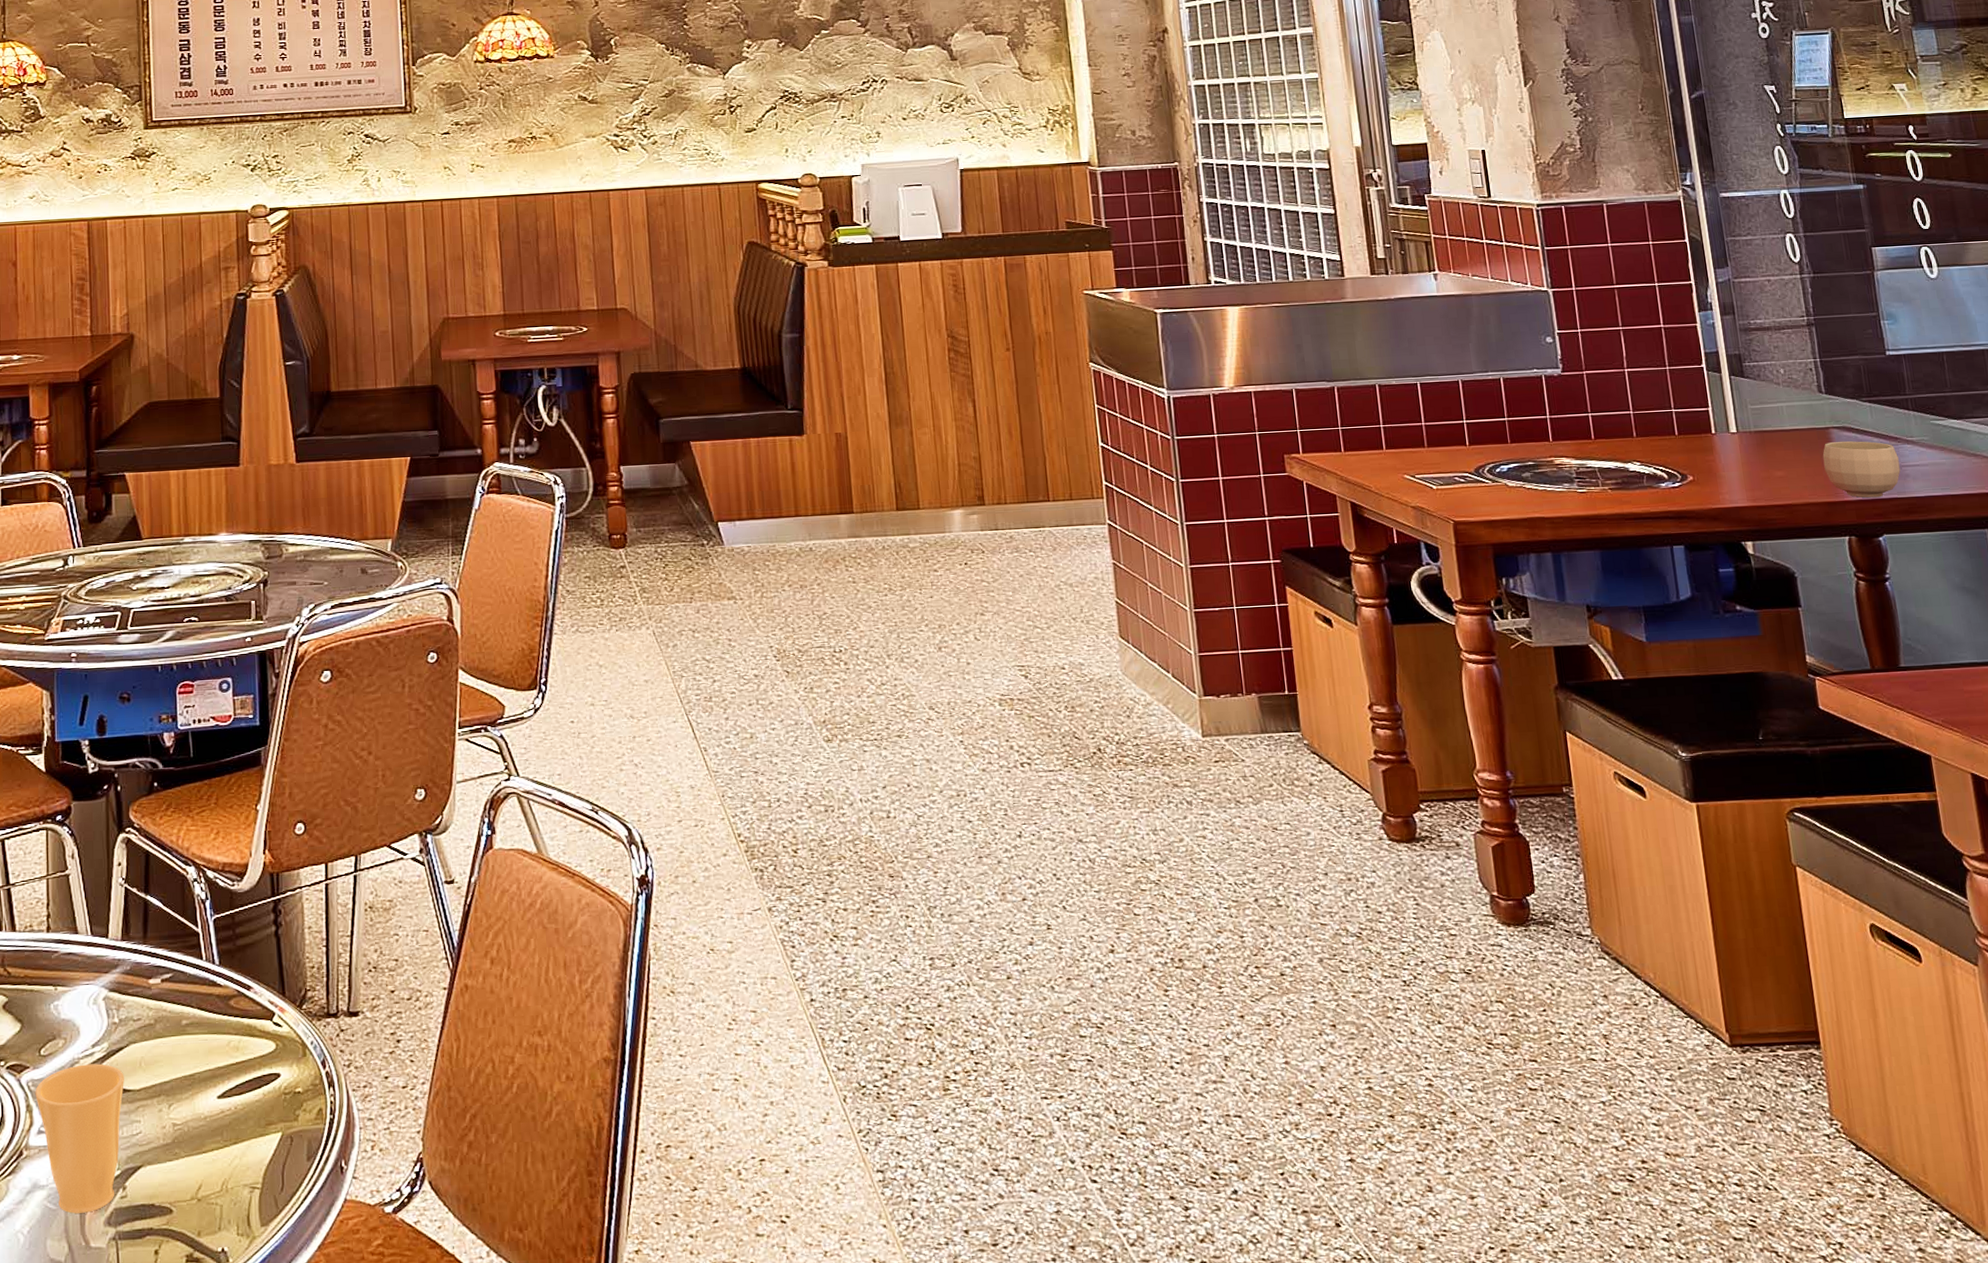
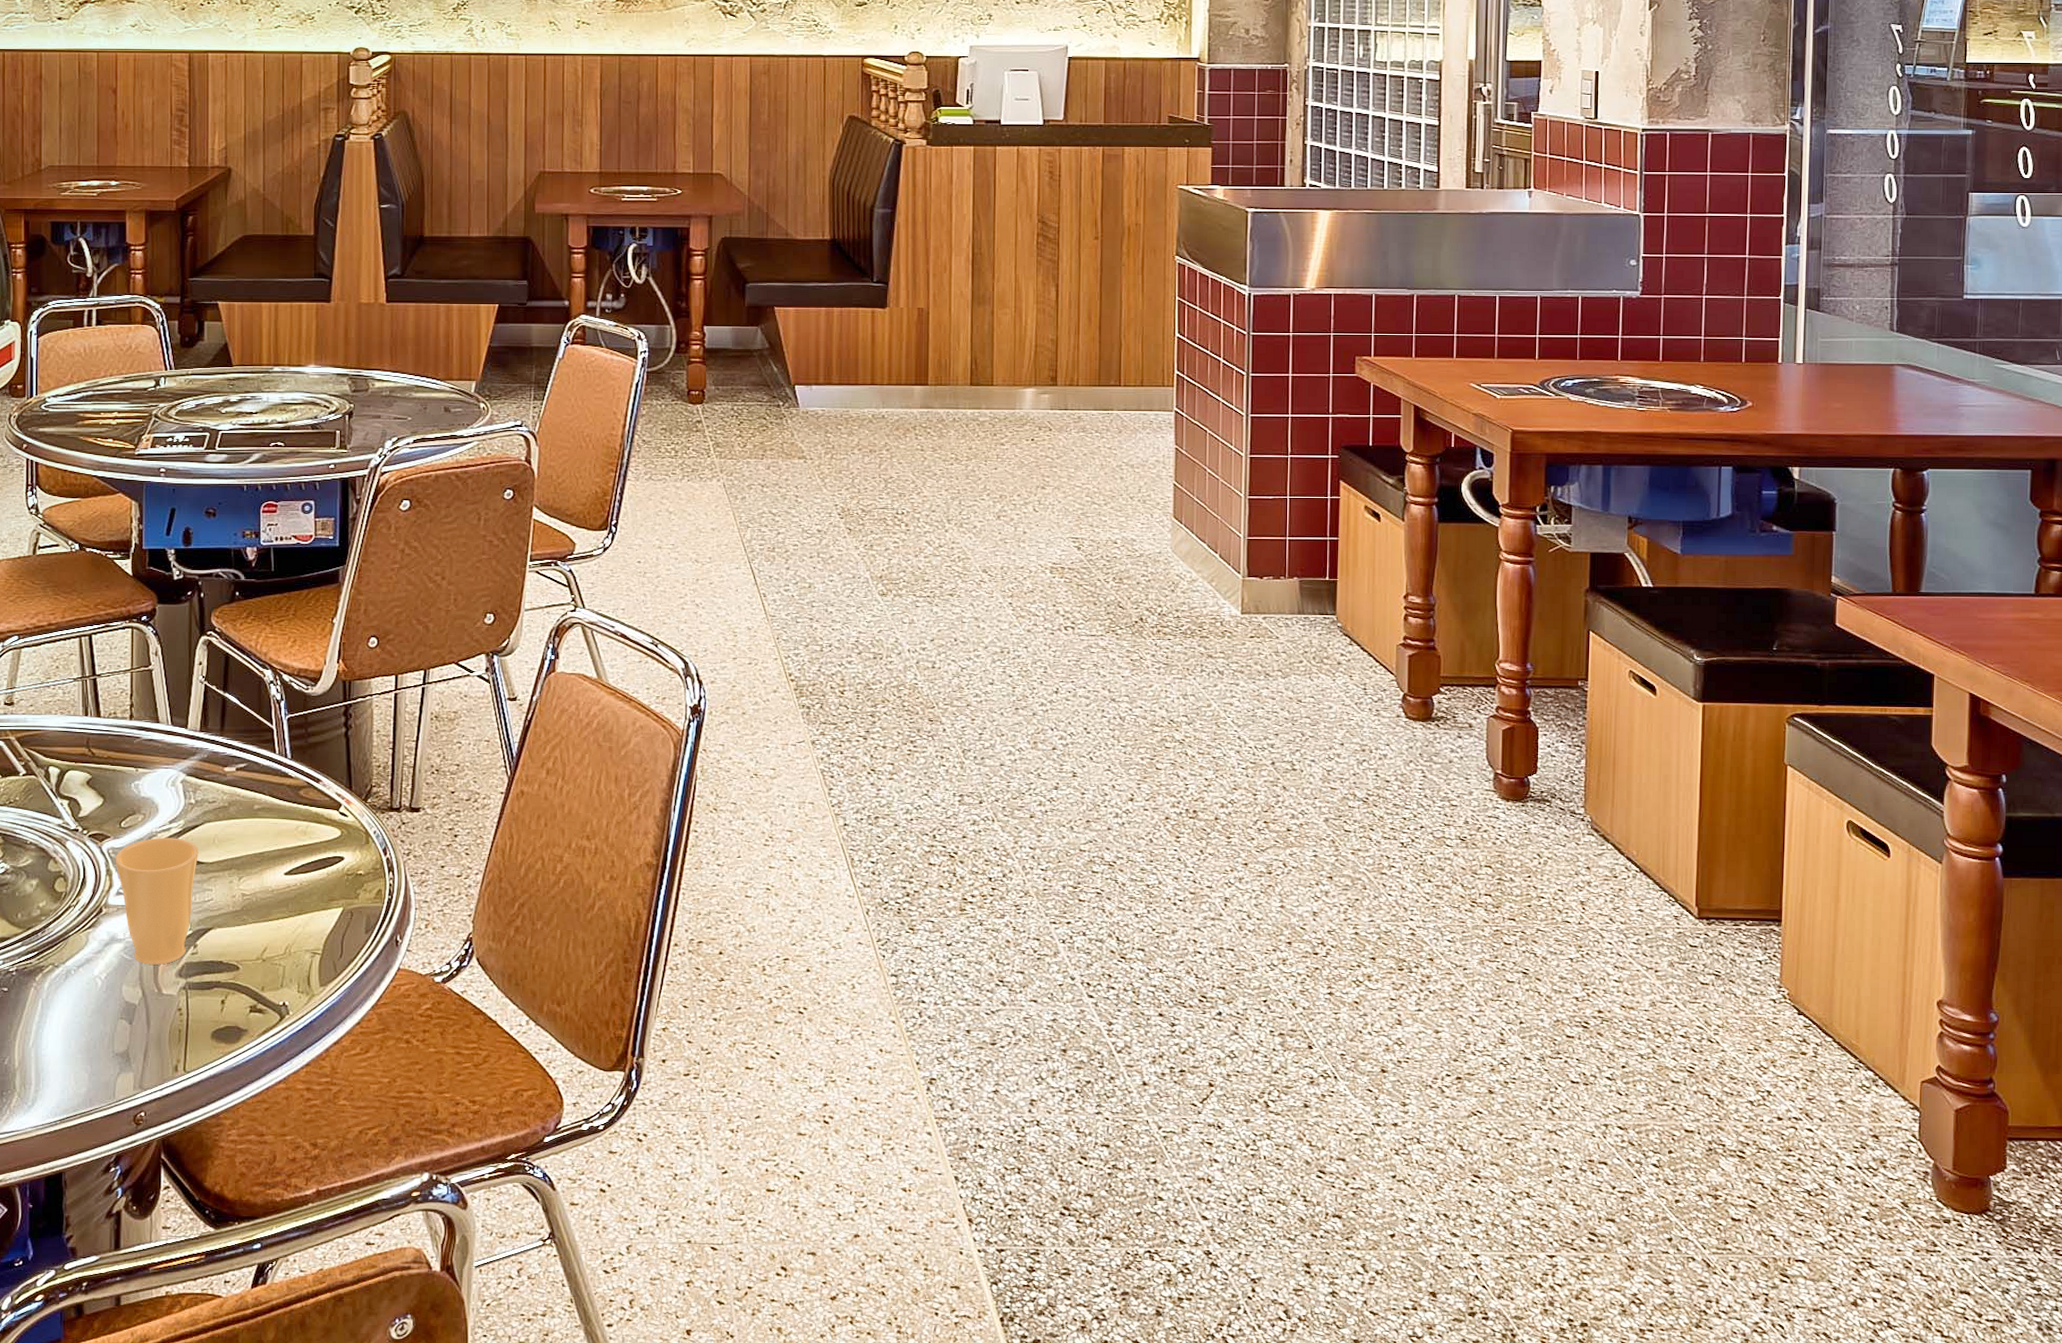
cup: present [1822,441,1901,498] -> none [1882,378,1956,434]

